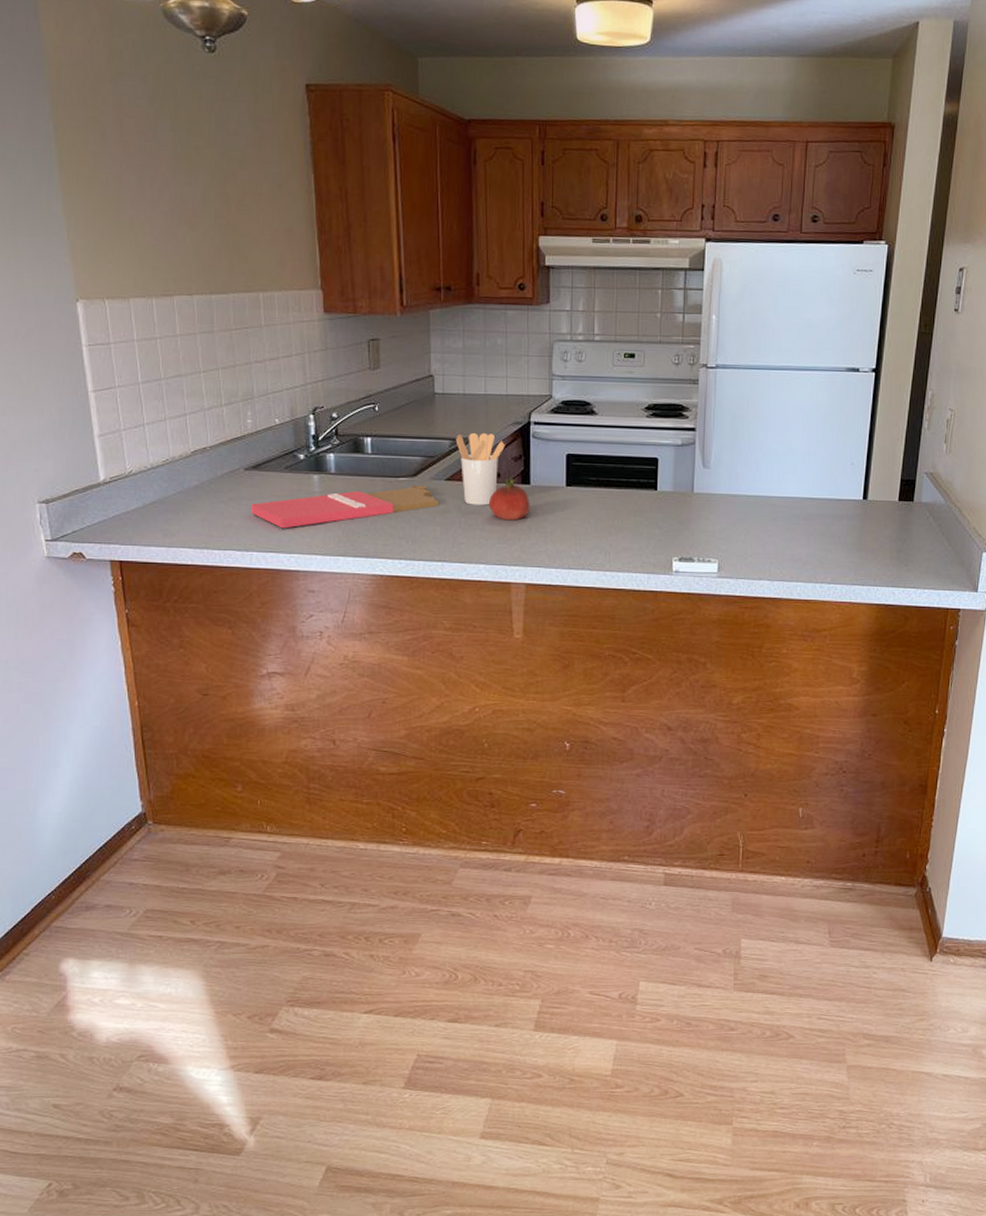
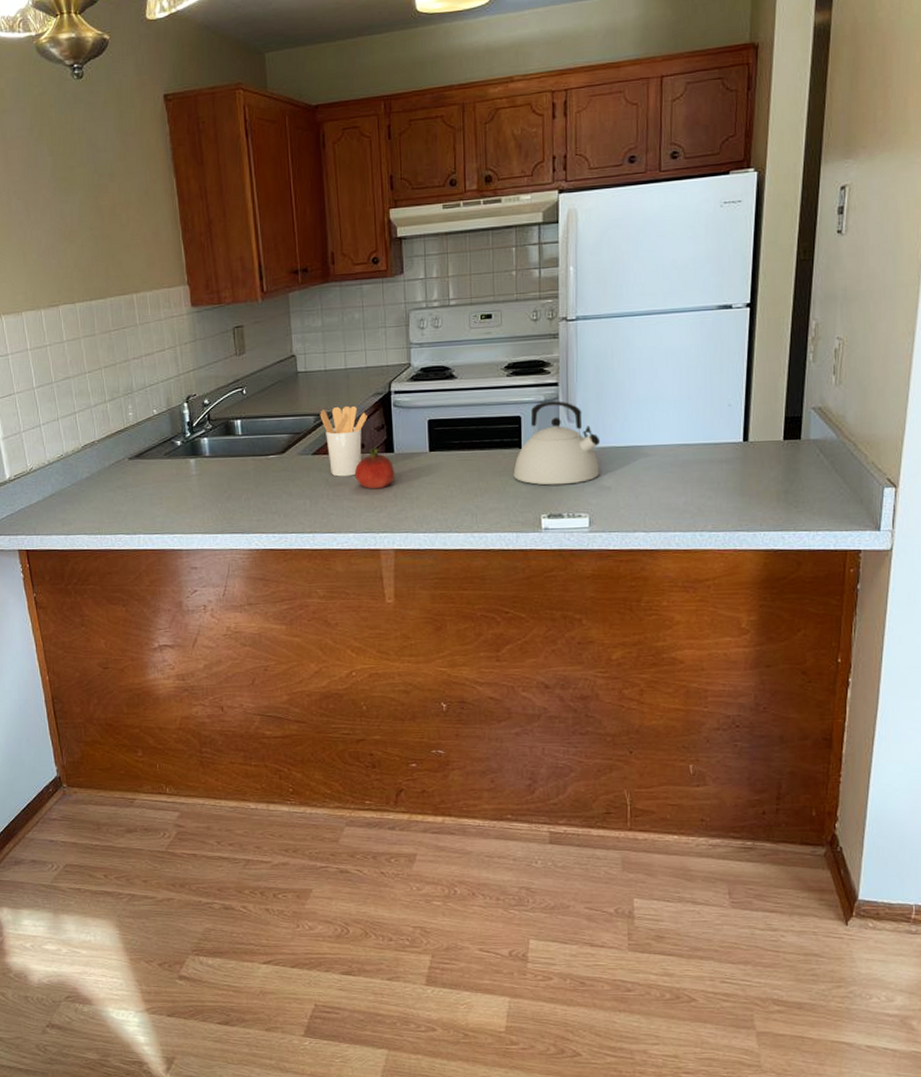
cutting board: present [251,485,439,529] -> none [136,461,307,511]
kettle: none [648,445,733,529] -> present [513,401,601,485]

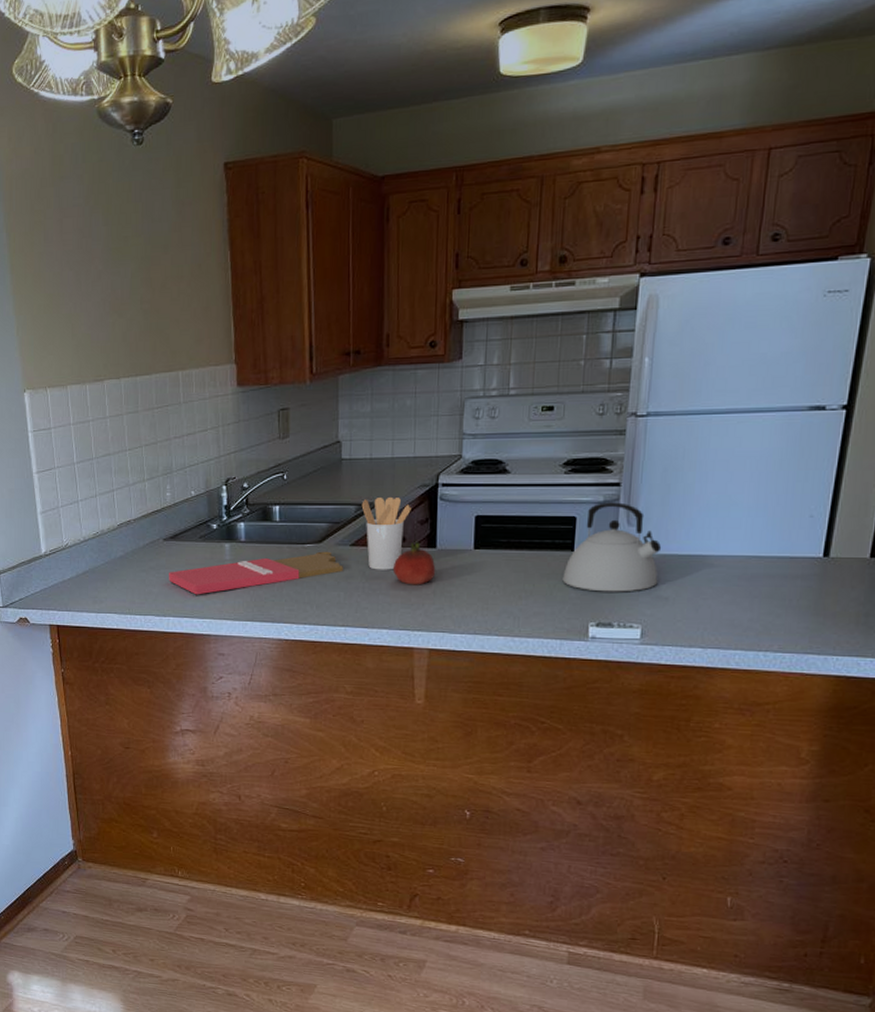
cutting board: none [136,461,307,511] -> present [169,551,343,595]

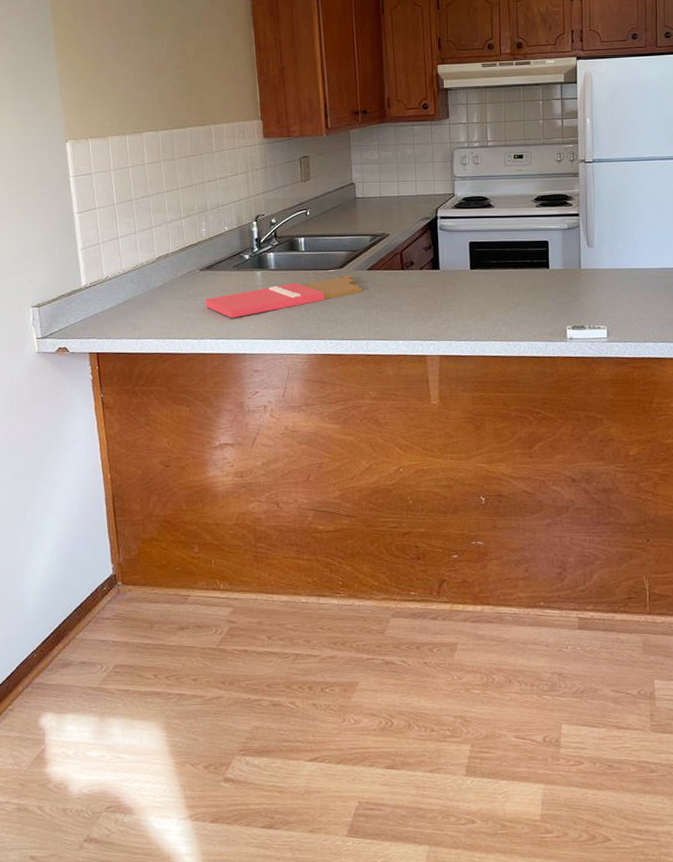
utensil holder: present [361,496,411,570] -> none [375,228,417,290]
fruit: present [392,541,436,585] -> none [404,264,441,302]
kettle: present [562,502,662,592] -> none [542,229,615,301]

